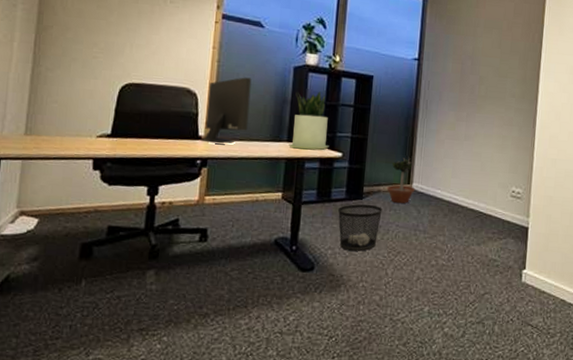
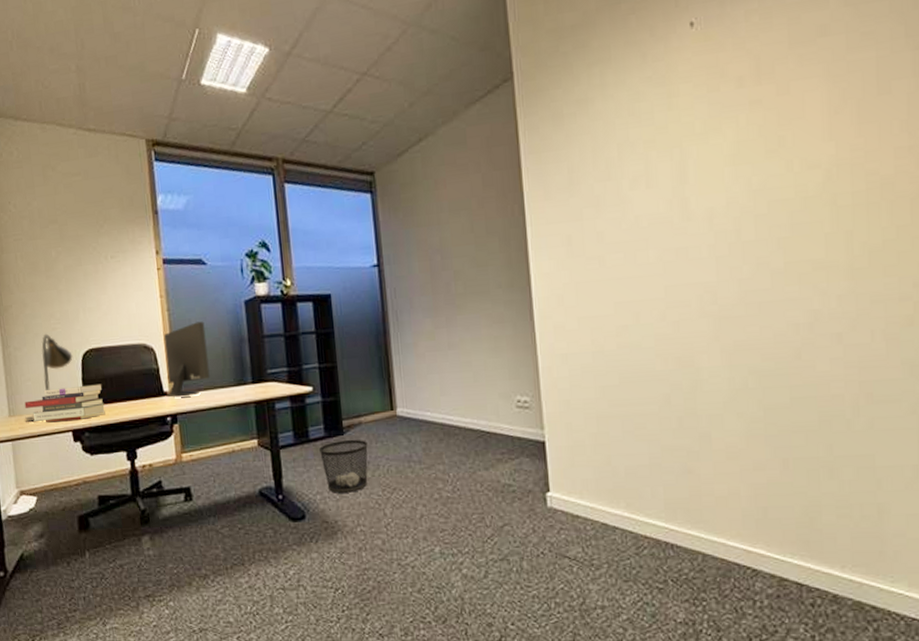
desk lamp: none [42,60,110,144] -> present [24,333,73,422]
books: none [45,114,136,150] -> present [24,384,106,423]
planter: present [288,91,329,151] -> none [251,322,297,390]
potted tree: present [386,158,415,203] -> none [368,381,401,433]

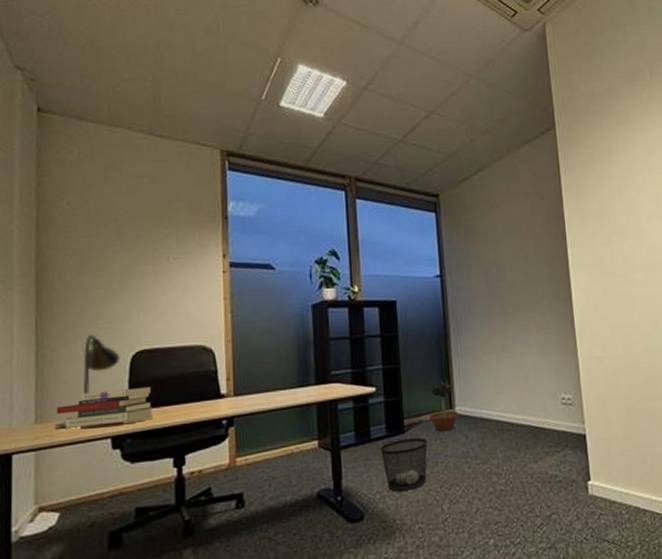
computer monitor: present [163,321,210,398] -> none [223,324,272,400]
potted tree: none [368,381,401,433] -> present [428,381,459,431]

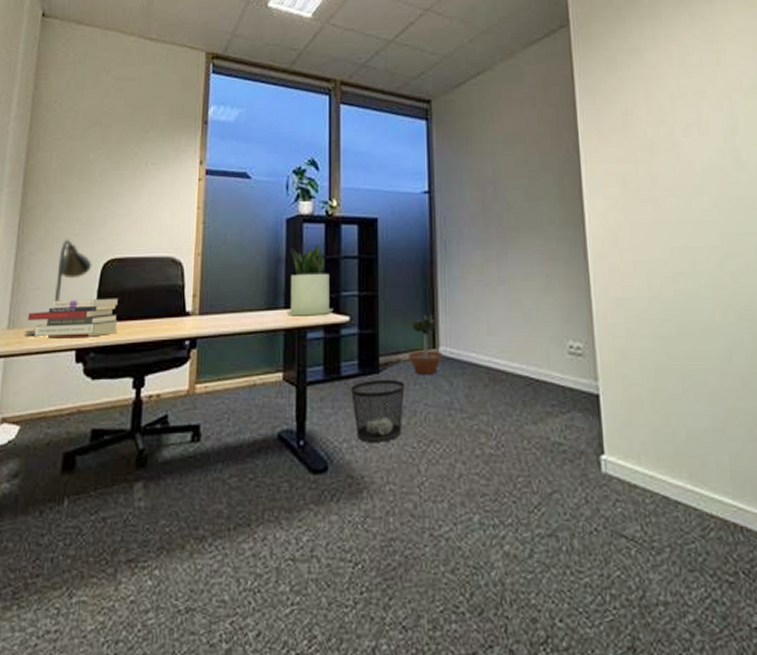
planter: none [317,326,361,391] -> present [286,244,334,316]

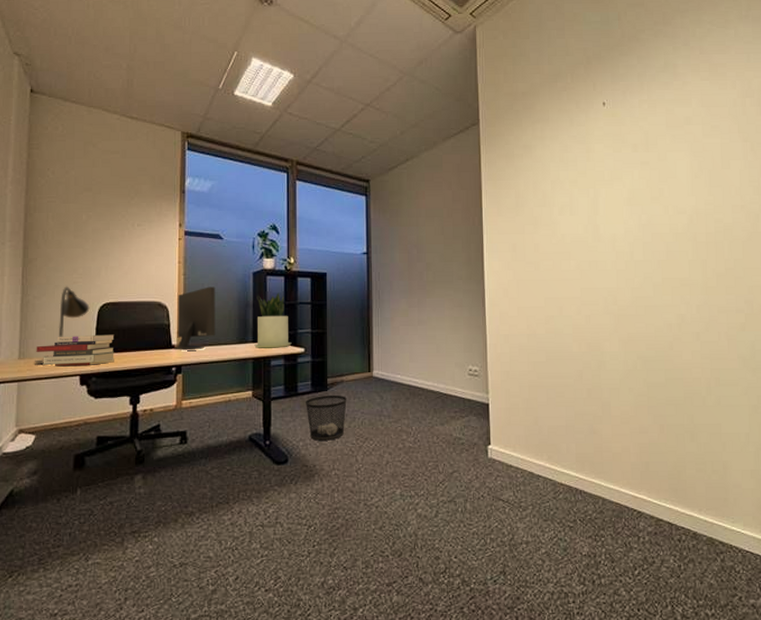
computer monitor: none [188,237,241,319] -> present [174,286,216,350]
potted tree: present [407,315,443,374] -> none [349,347,376,391]

